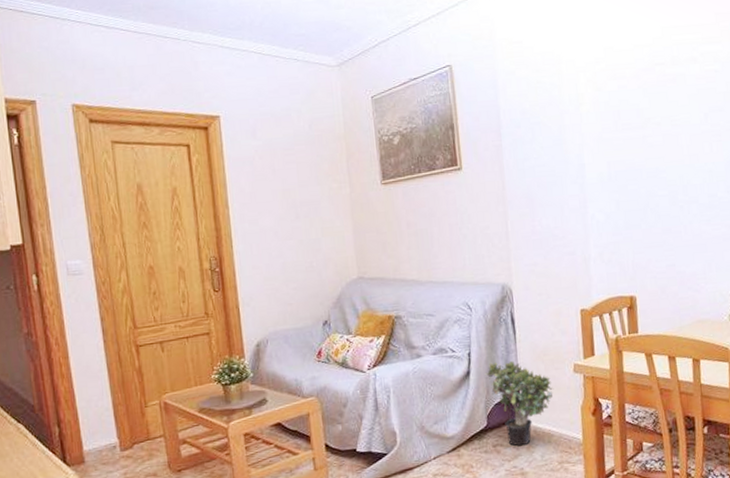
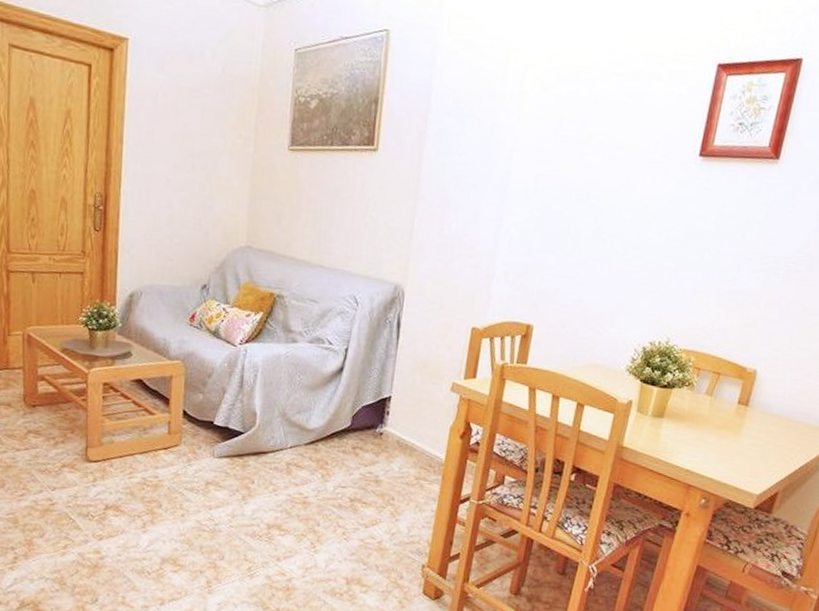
potted plant: present [484,360,554,447] -> none [358,363,427,454]

